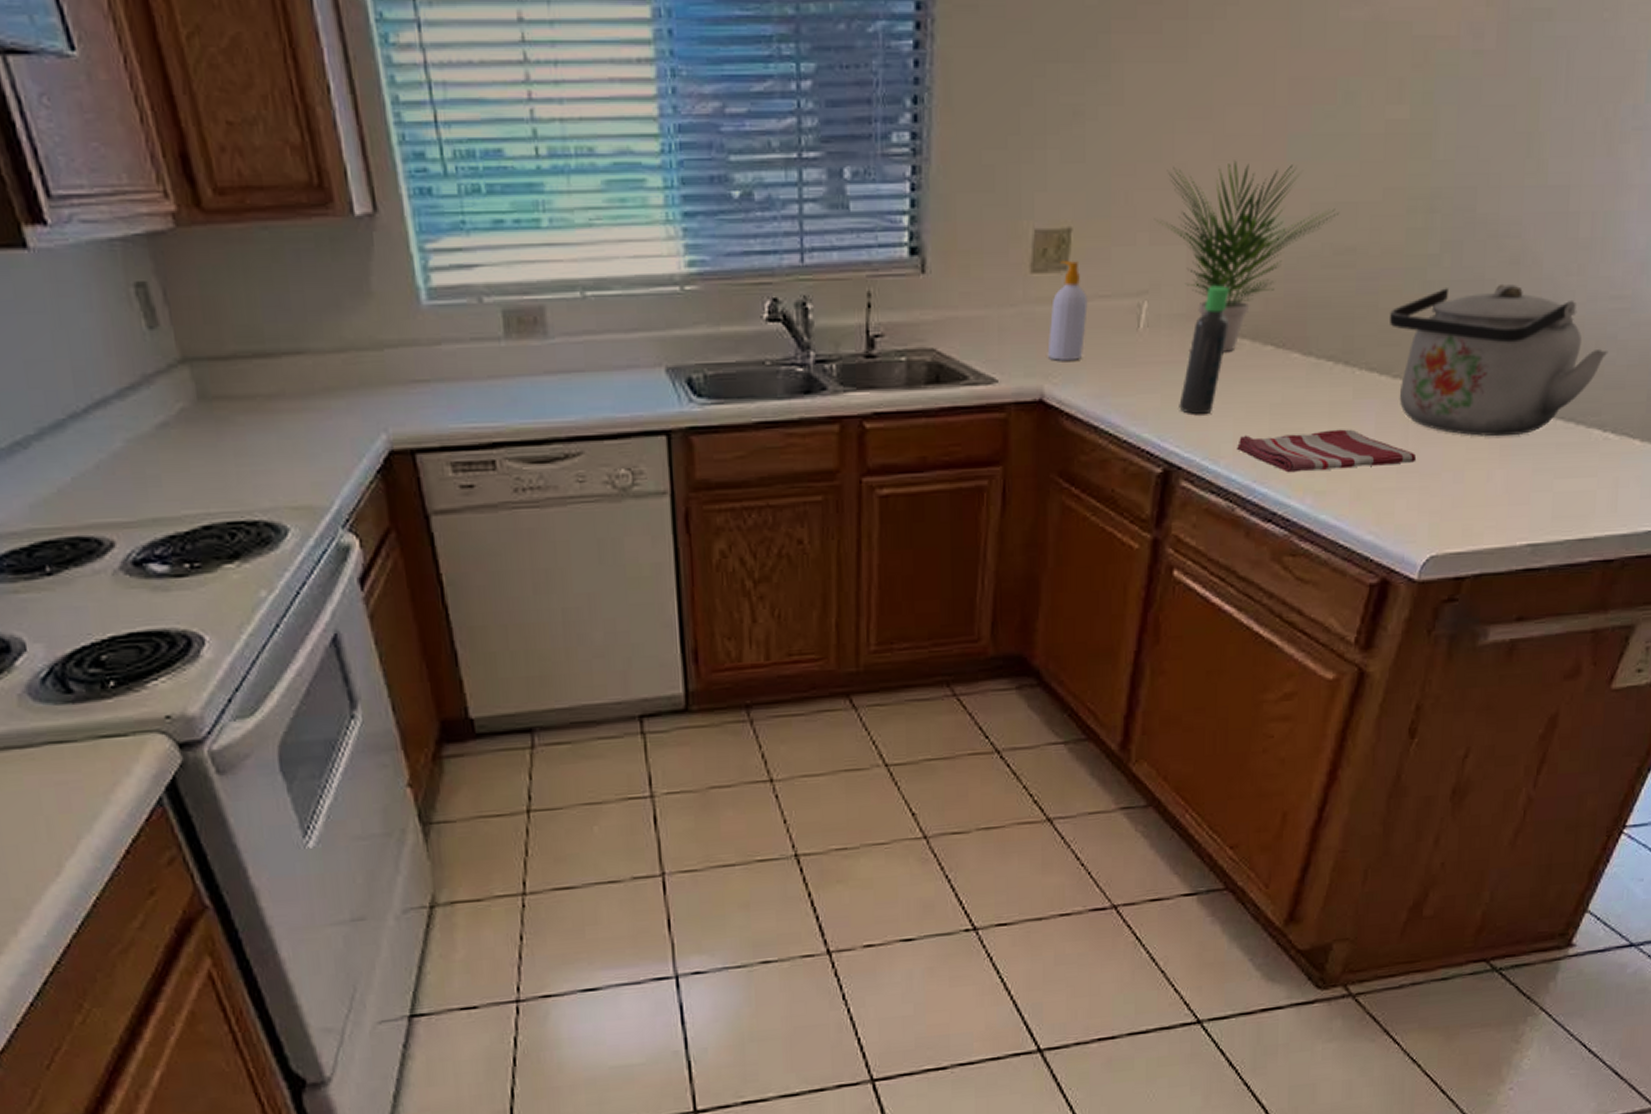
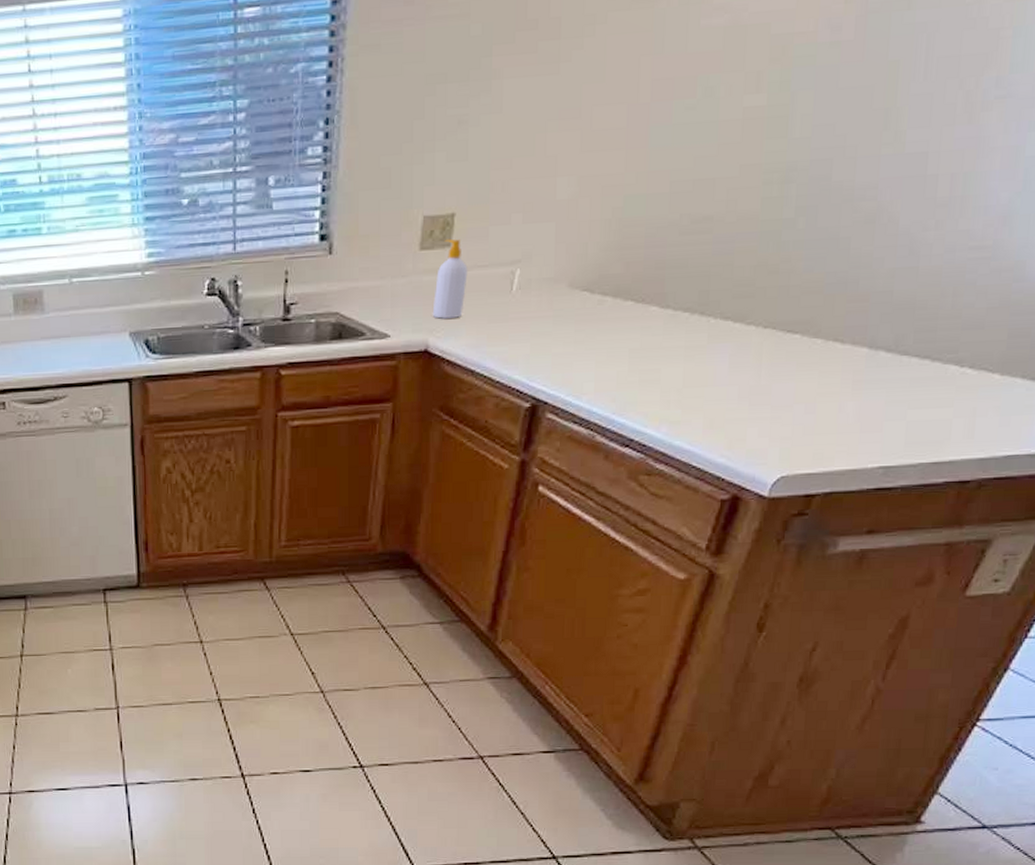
potted plant: present [1154,160,1340,352] -> none [527,150,698,308]
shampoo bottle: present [1179,285,1230,416] -> none [546,253,594,360]
dish towel: present [1237,429,1417,473] -> none [598,369,769,406]
kettle: present [1390,283,1608,437] -> none [744,240,967,373]

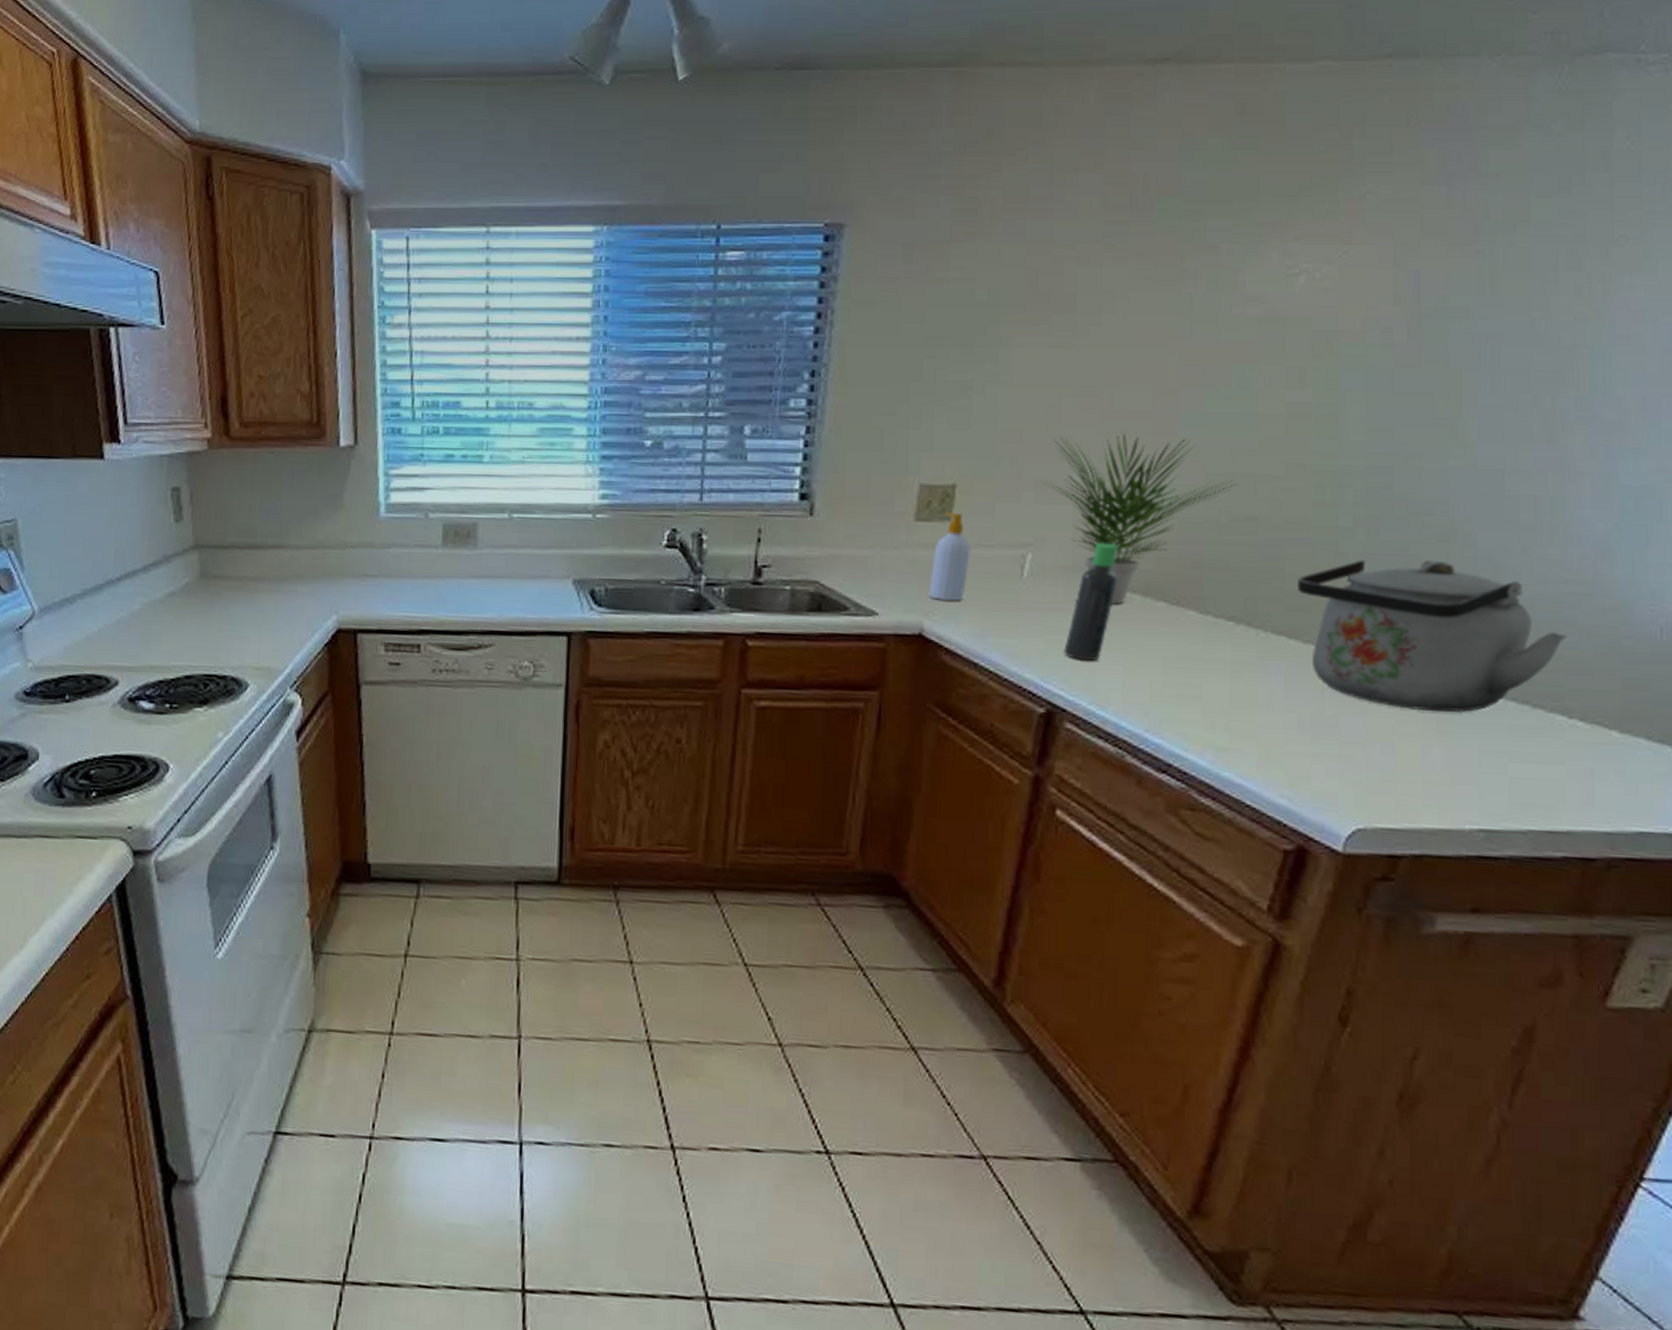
potted plant: none [527,150,698,308] -> present [1039,433,1238,605]
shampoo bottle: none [546,253,594,360] -> present [1064,542,1119,662]
kettle: none [744,240,967,373] -> present [1298,559,1567,714]

